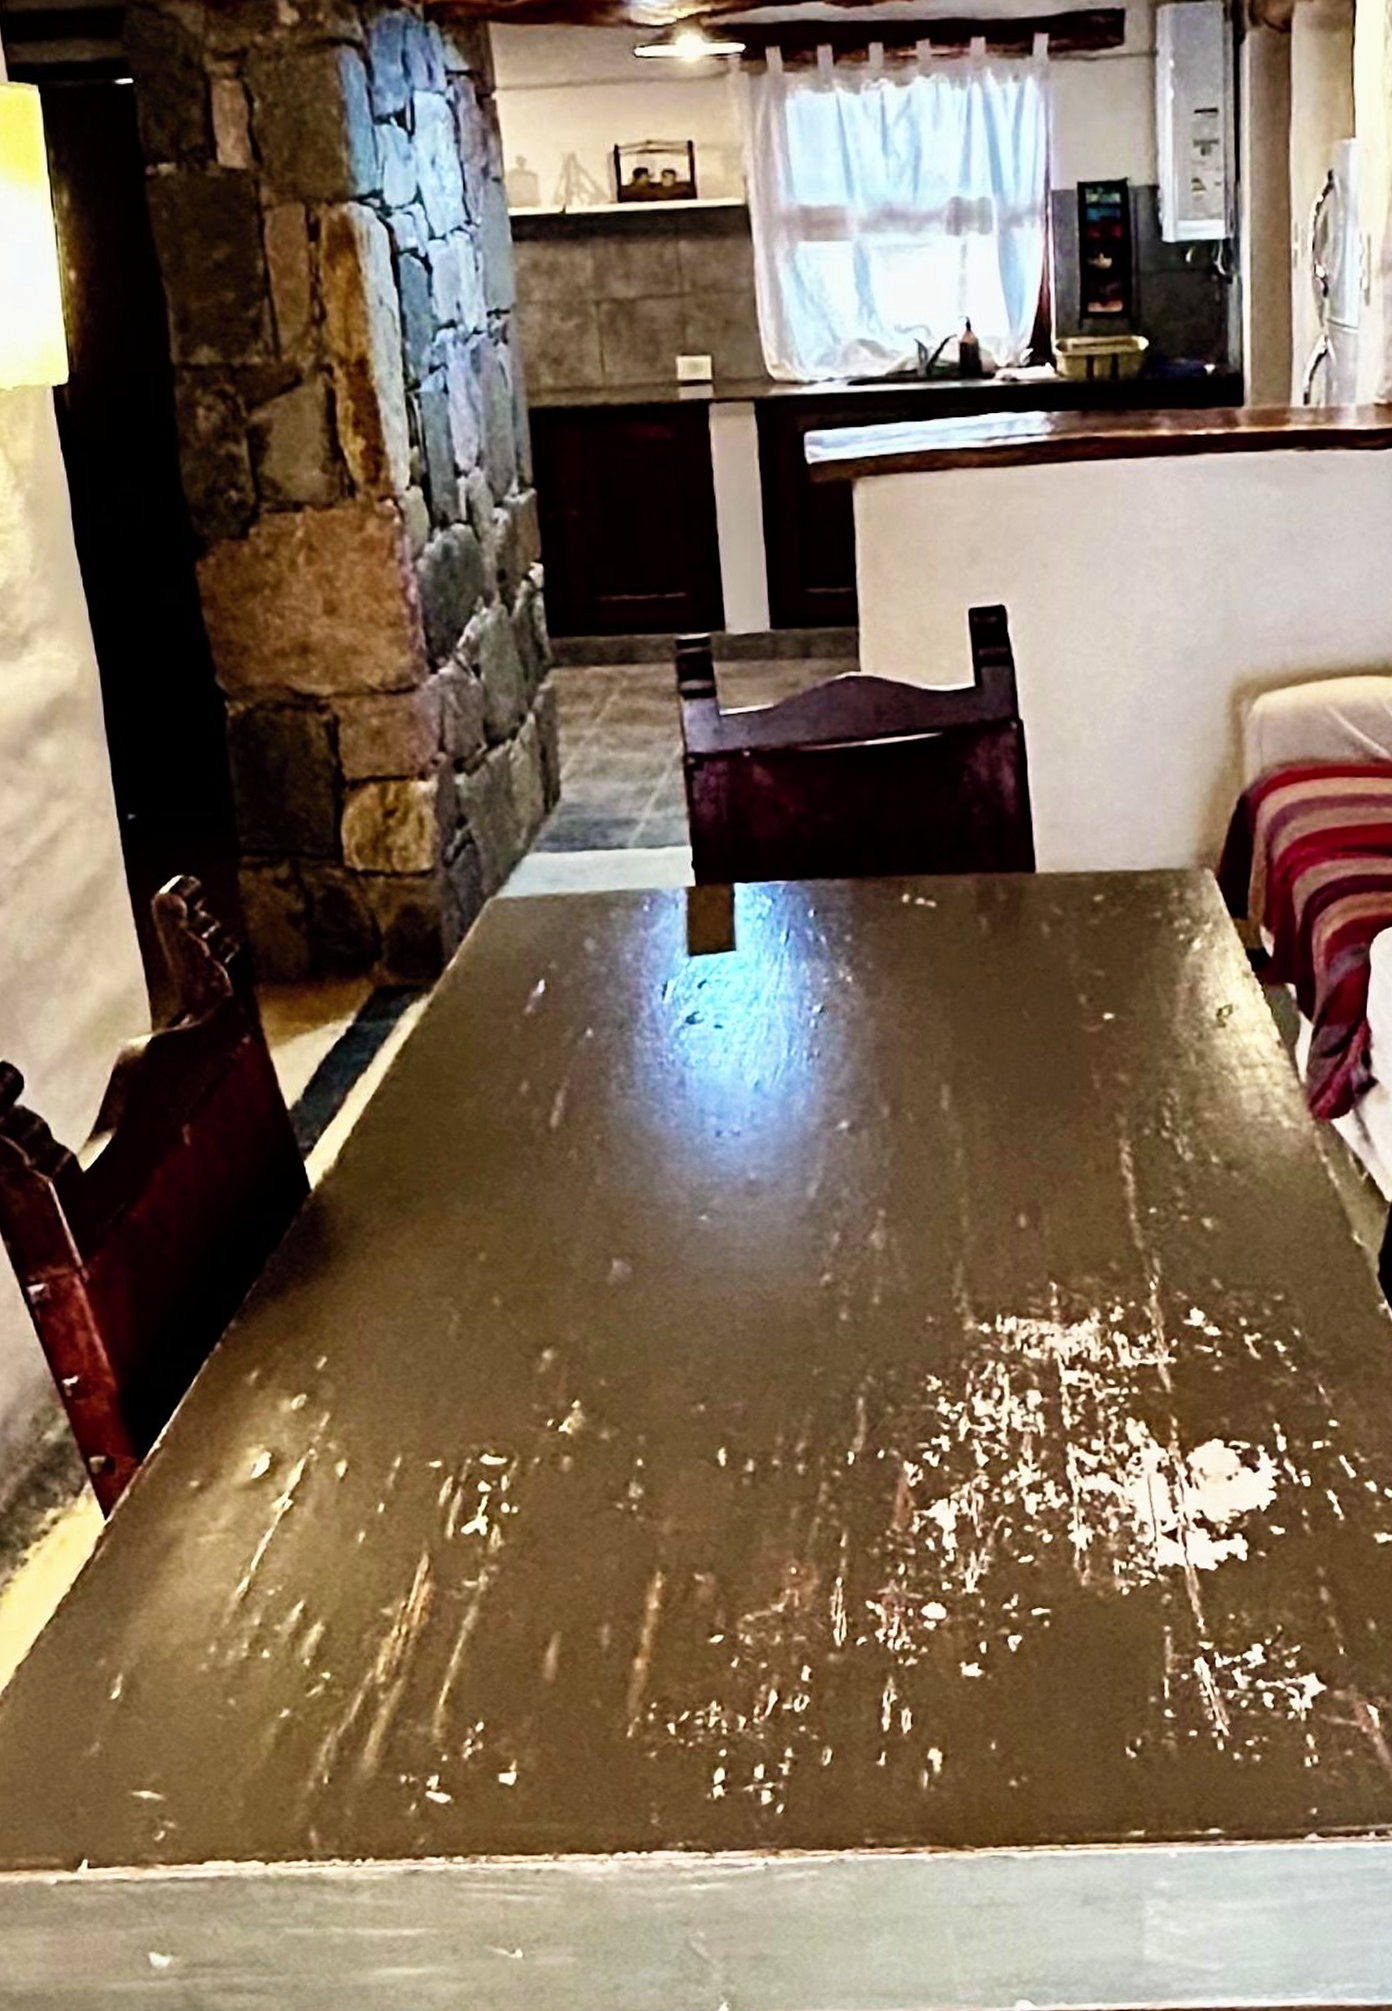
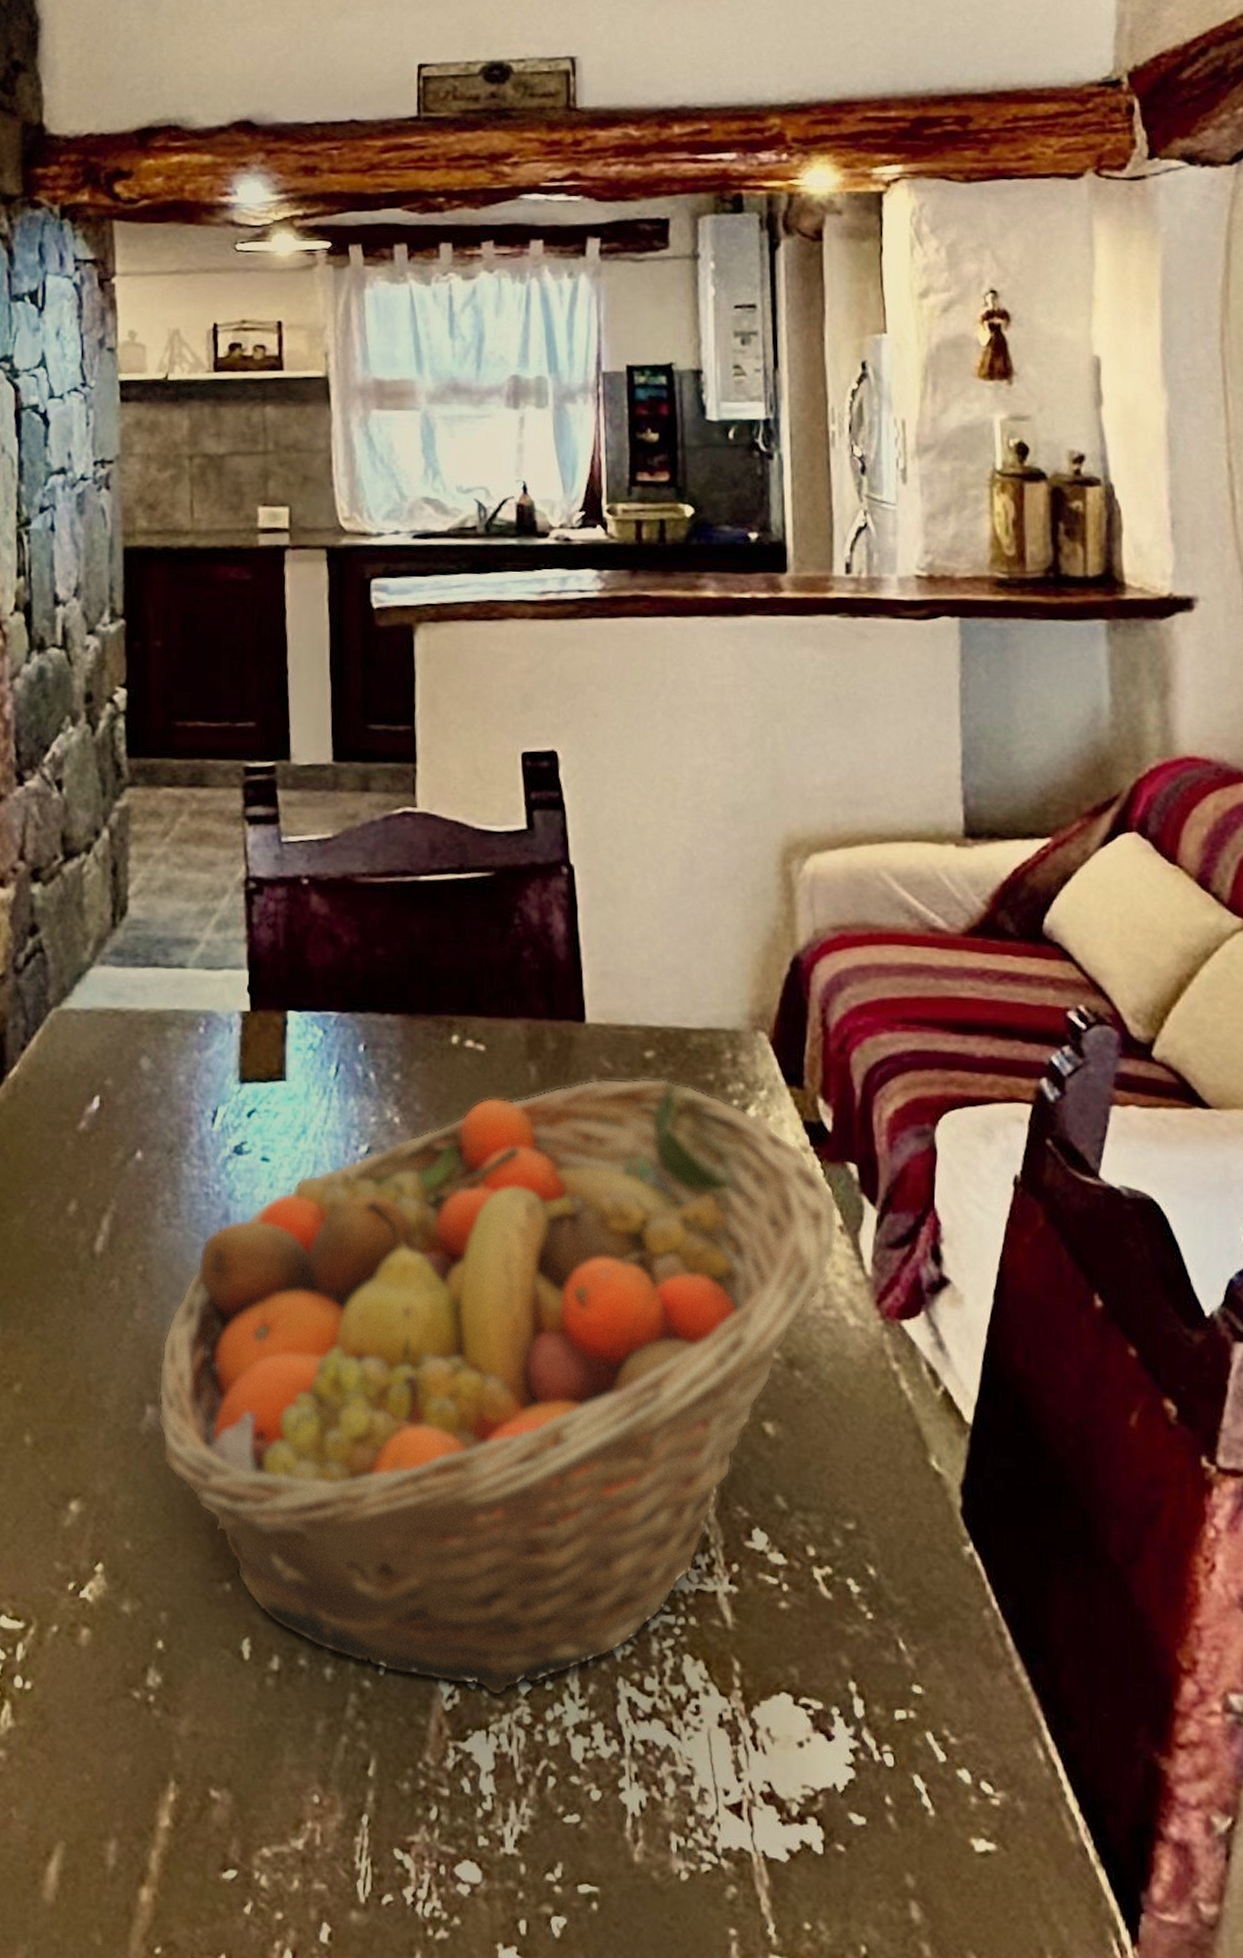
fruit basket: none [623,919,1276,1471] -> present [157,1078,838,1697]

